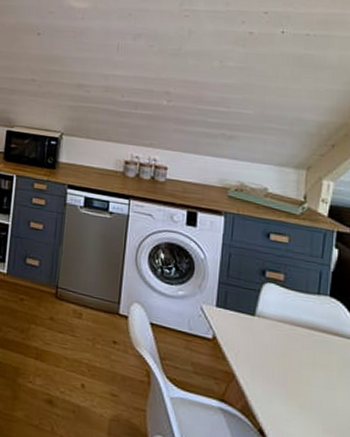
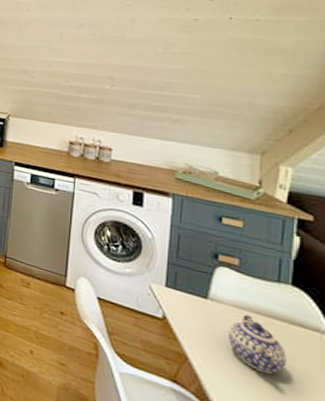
teapot: none [272,328,323,384] -> present [228,314,287,374]

